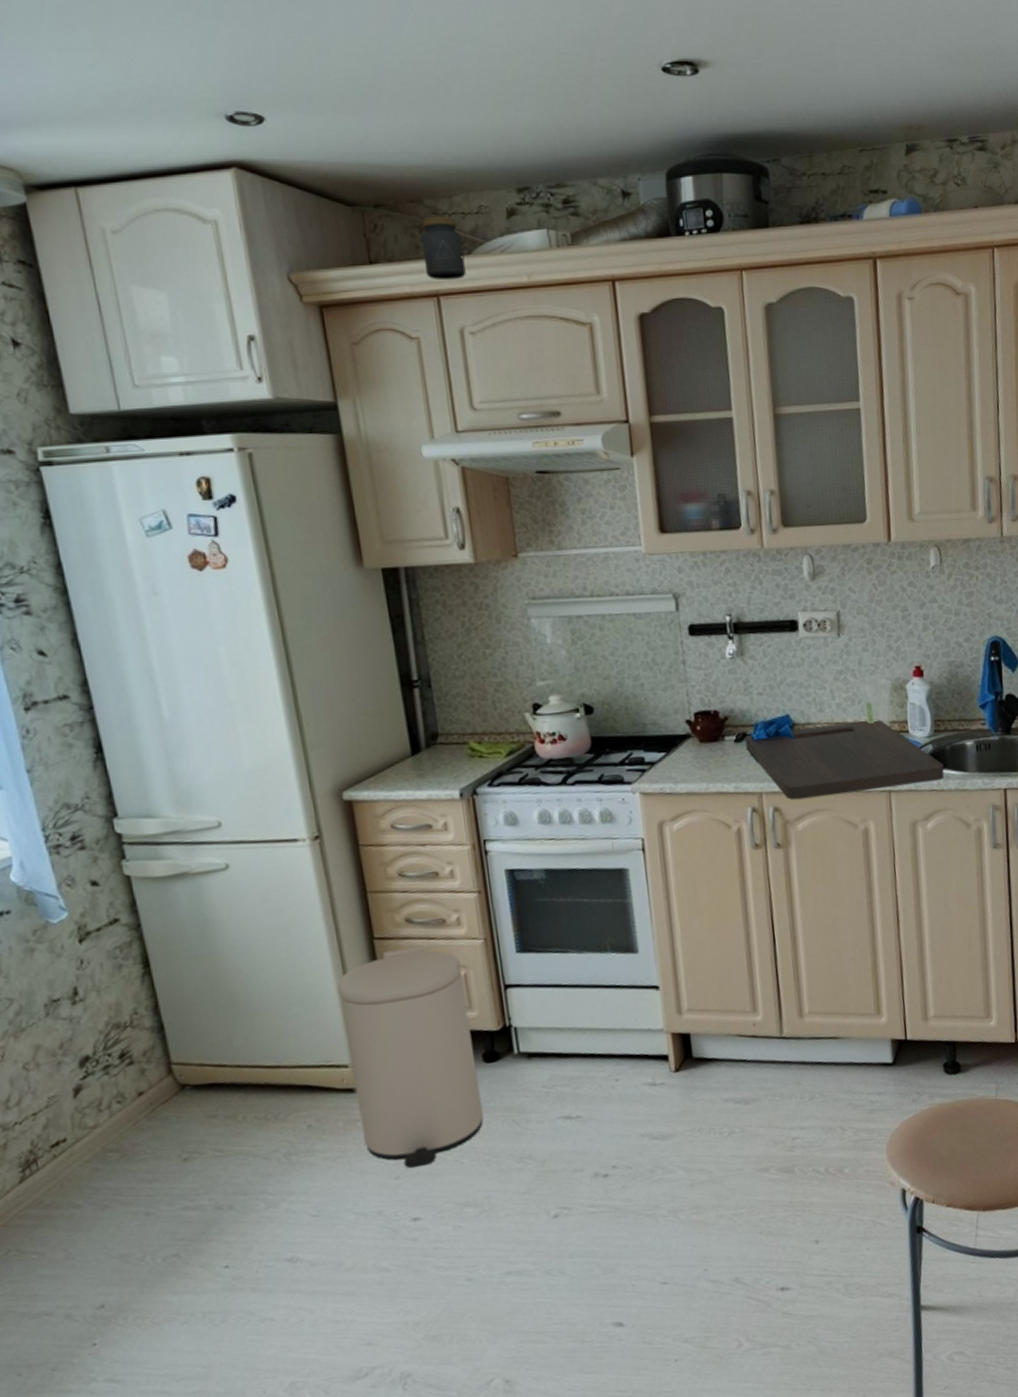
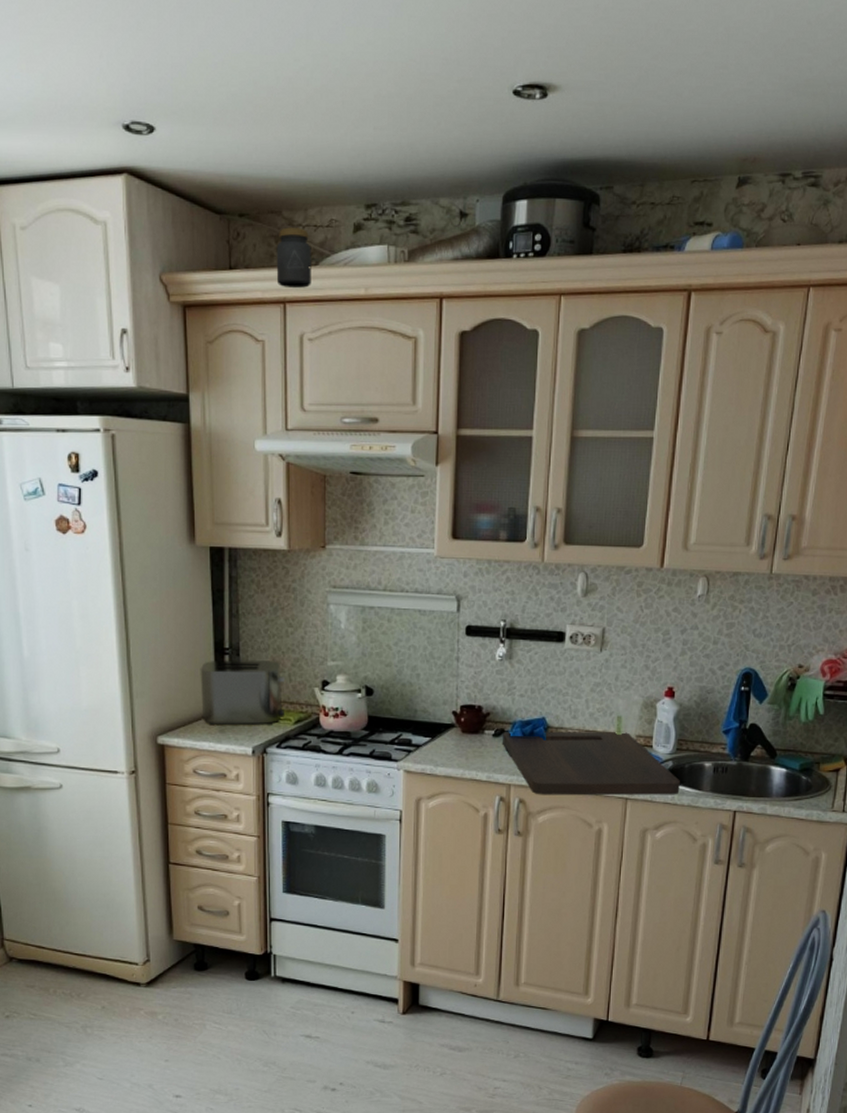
pedal bin: present [337,946,484,1169] -> none [137,875,241,1056]
toaster: none [385,688,493,772] -> present [200,660,285,726]

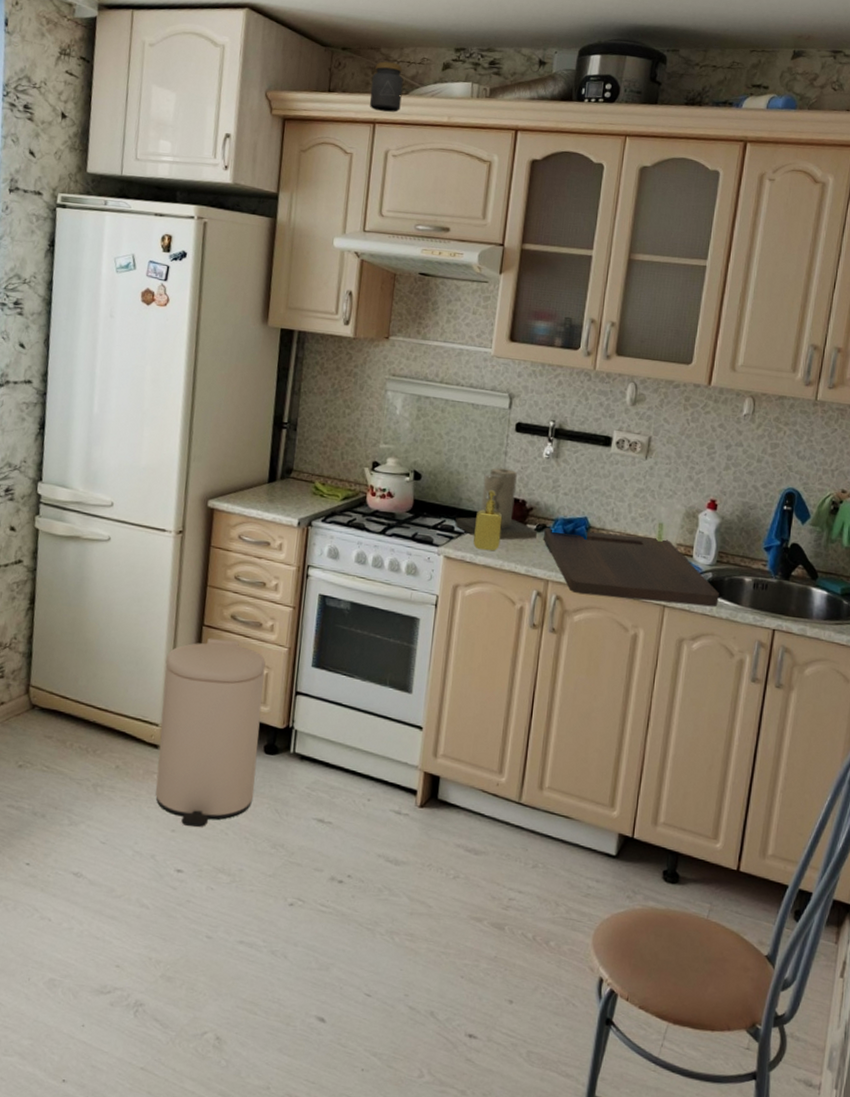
pedal bin: none [137,875,241,1056] -> present [155,637,266,828]
toaster: present [200,660,285,726] -> none [253,432,338,500]
paper towel roll: none [412,675,495,748] -> present [455,468,537,540]
soap dispenser: none [431,699,460,761] -> present [473,490,503,552]

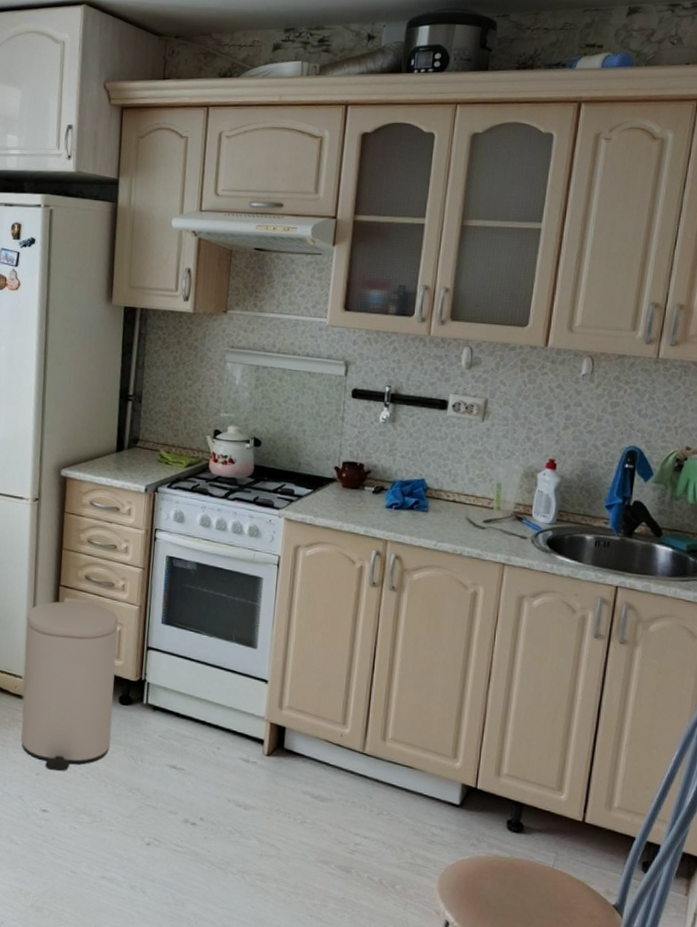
jar: present [369,61,404,113] -> none [202,46,235,96]
paper towel roll: present [455,468,537,540] -> none [295,433,375,502]
soap dispenser: present [473,490,503,552] -> none [312,454,341,513]
cutting board: present [544,527,719,607] -> none [382,489,560,565]

